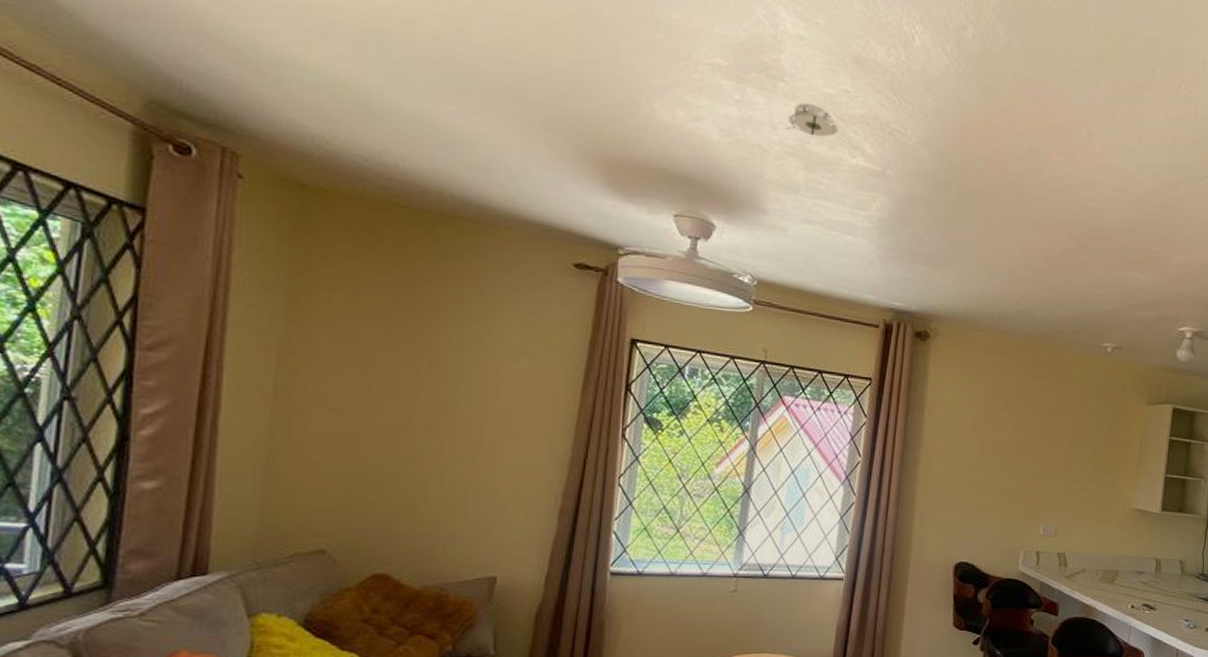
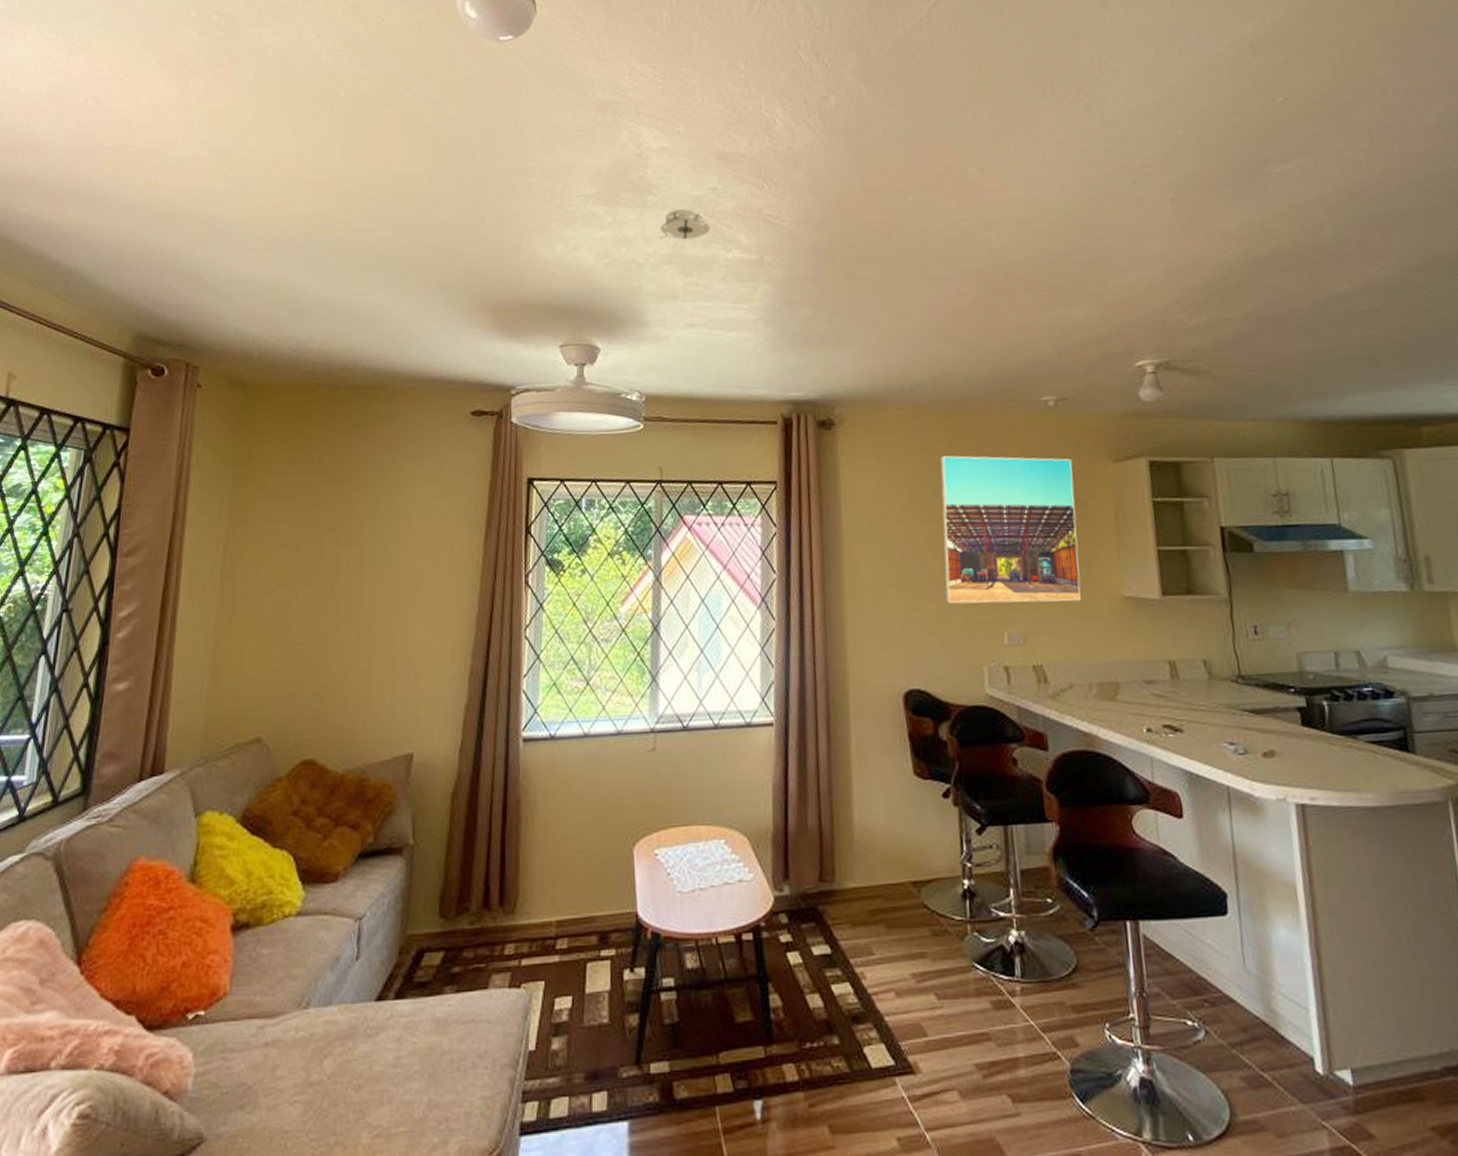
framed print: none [999,379,1117,508] -> present [940,455,1081,604]

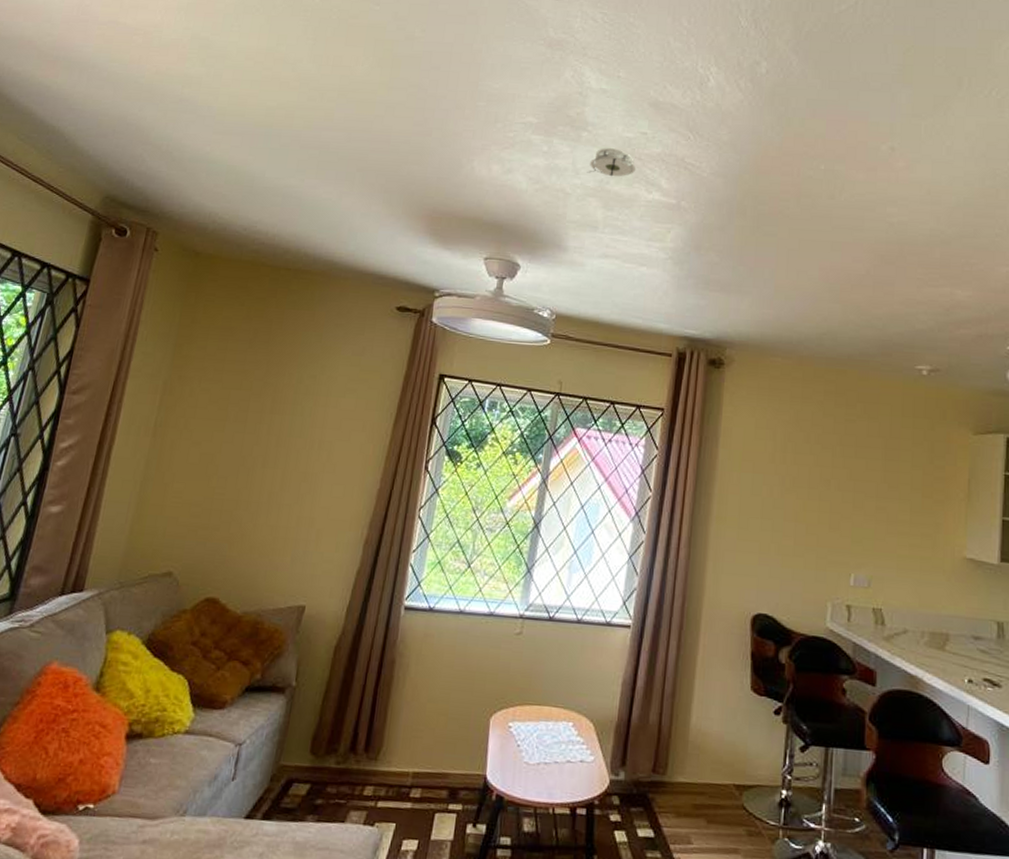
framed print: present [940,455,1081,604] -> none [802,407,936,556]

